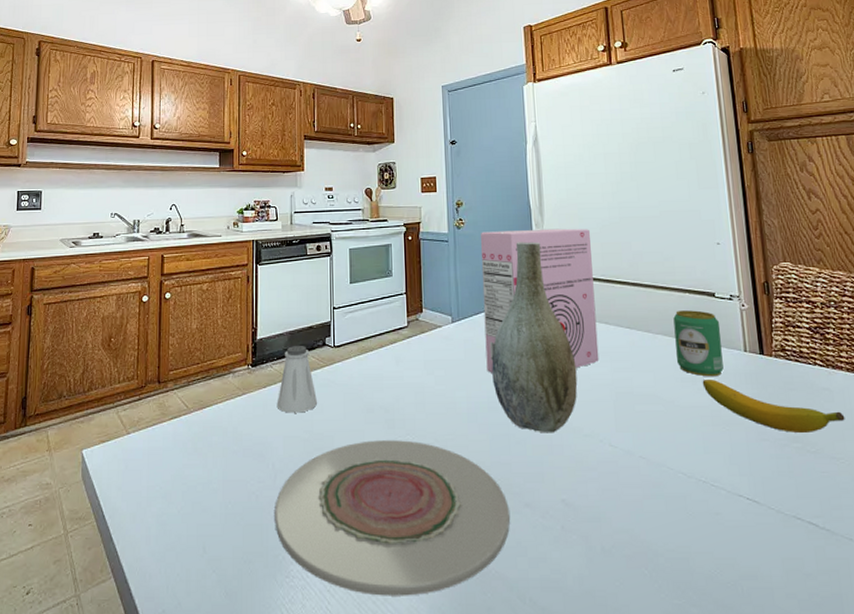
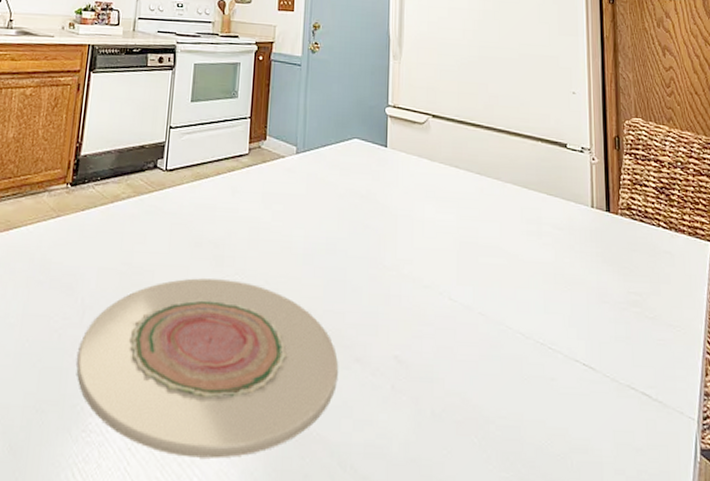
saltshaker: present [276,346,318,413] -> none [94,166,141,242]
cereal box: present [480,228,599,373] -> none [328,58,449,213]
vase: present [491,242,578,433] -> none [333,73,422,282]
beverage can: present [673,310,724,377] -> none [524,159,570,232]
banana: present [702,380,845,434] -> none [548,234,684,298]

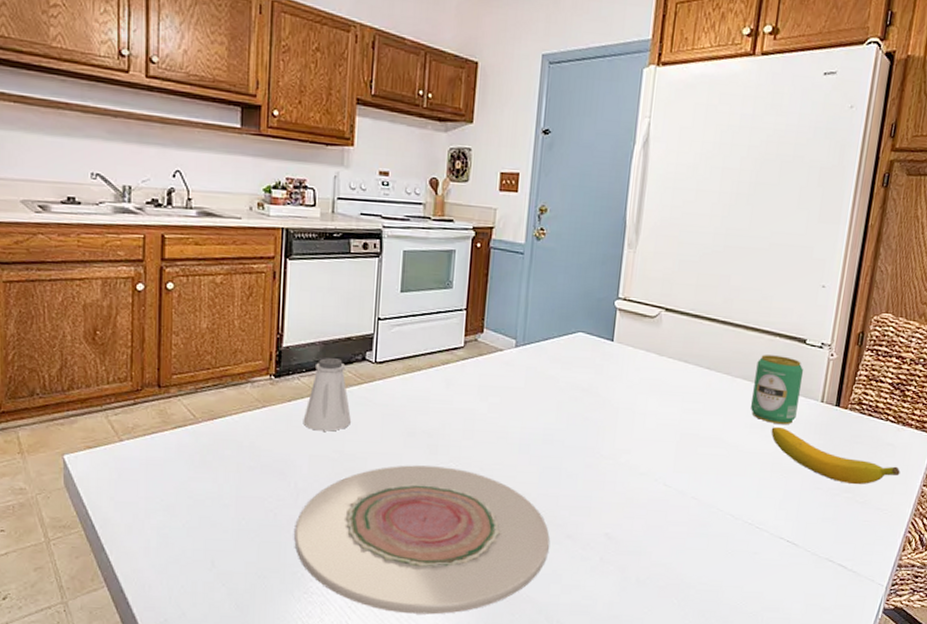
saltshaker: none [94,166,141,242] -> present [303,358,352,431]
beverage can: none [524,159,570,232] -> present [751,355,804,425]
banana: none [548,234,684,298] -> present [771,427,901,485]

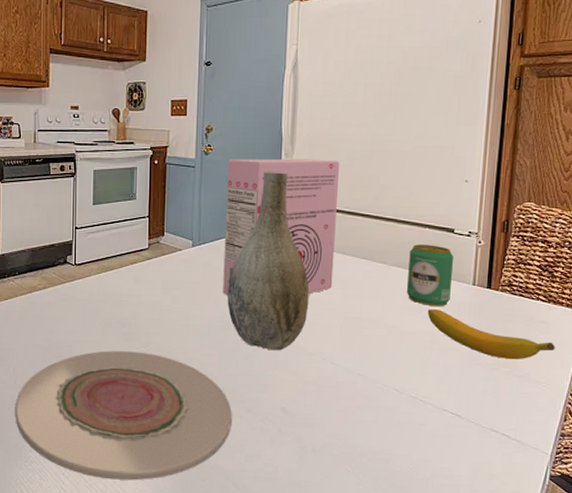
saltshaker: present [303,358,352,431] -> none [18,262,58,324]
cereal box: none [547,246,689,406] -> present [223,158,340,295]
vase: none [551,262,645,470] -> present [227,171,310,351]

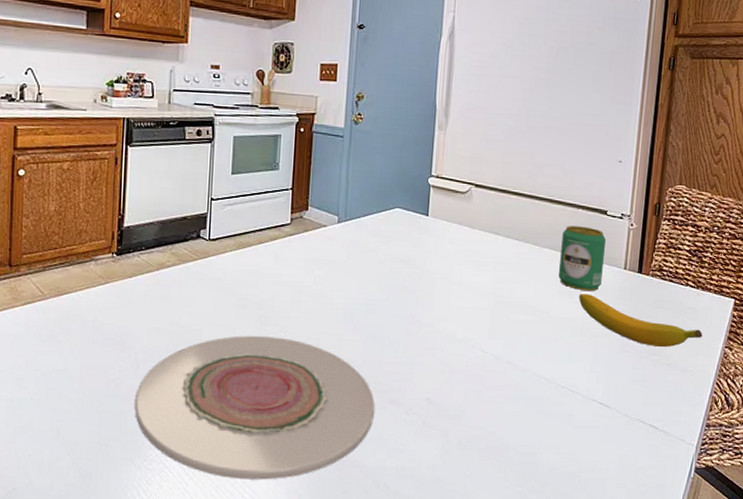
cereal box: present [223,158,340,295] -> none [369,129,495,276]
vase: present [227,171,310,351] -> none [373,143,460,337]

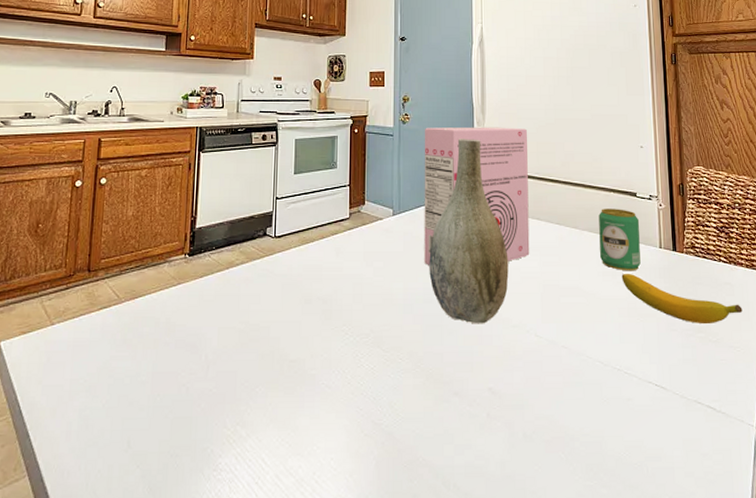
plate: present [135,336,375,480] -> none [205,331,439,487]
cereal box: none [369,129,495,276] -> present [424,127,530,265]
vase: none [373,143,460,337] -> present [429,139,509,324]

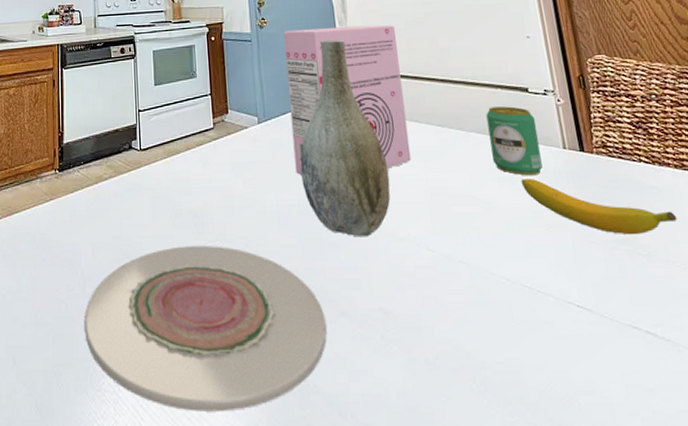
plate: none [205,331,439,487] -> present [84,246,327,412]

